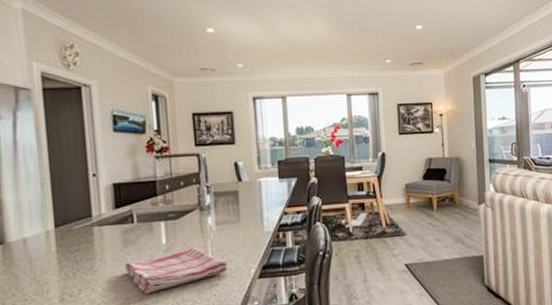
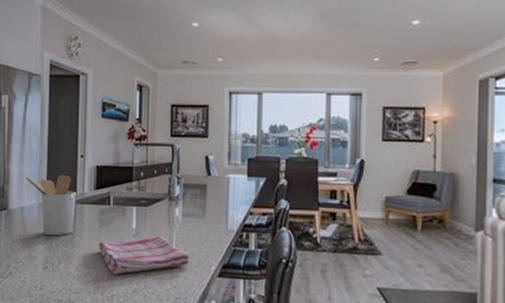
utensil holder: none [25,197,93,265] -> present [26,174,76,236]

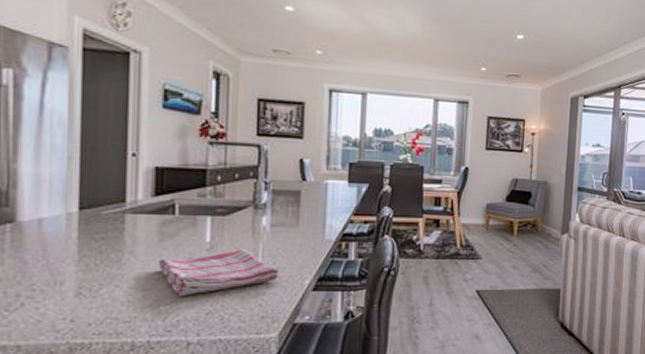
utensil holder: present [26,174,76,236] -> none [45,177,125,254]

